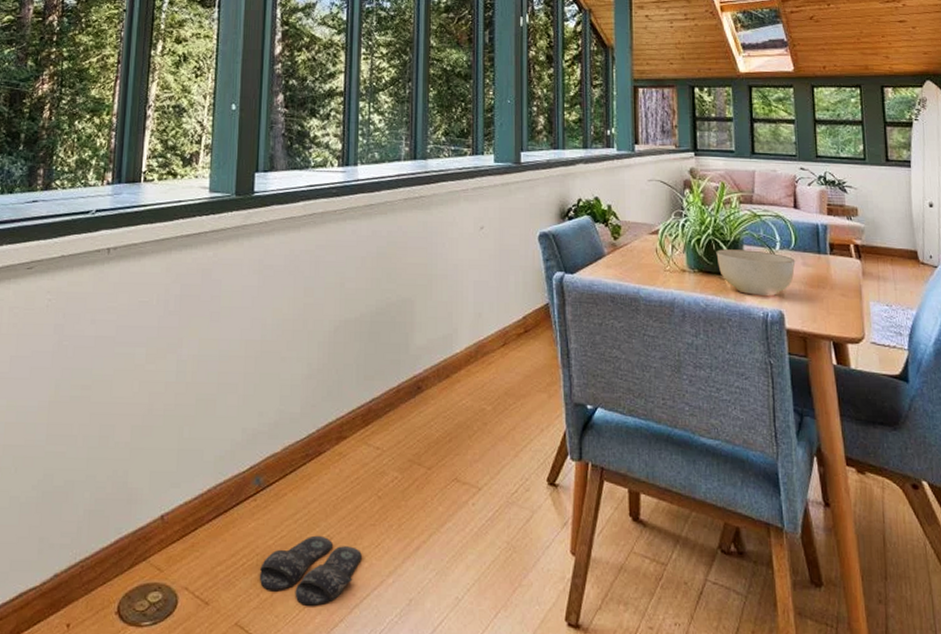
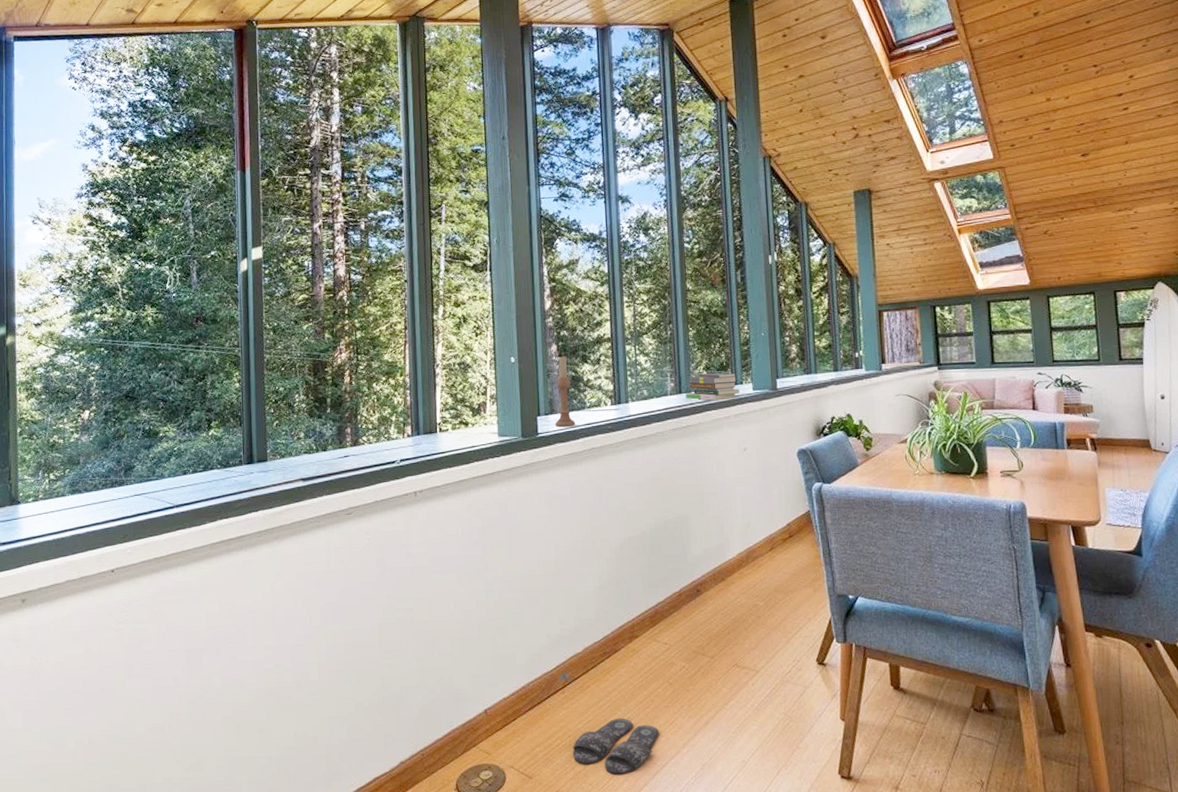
candlestick: none [274,107,297,187] -> present [555,356,576,427]
books: none [421,139,480,171] -> present [686,372,740,401]
bowl: present [716,249,796,297] -> none [961,450,1035,491]

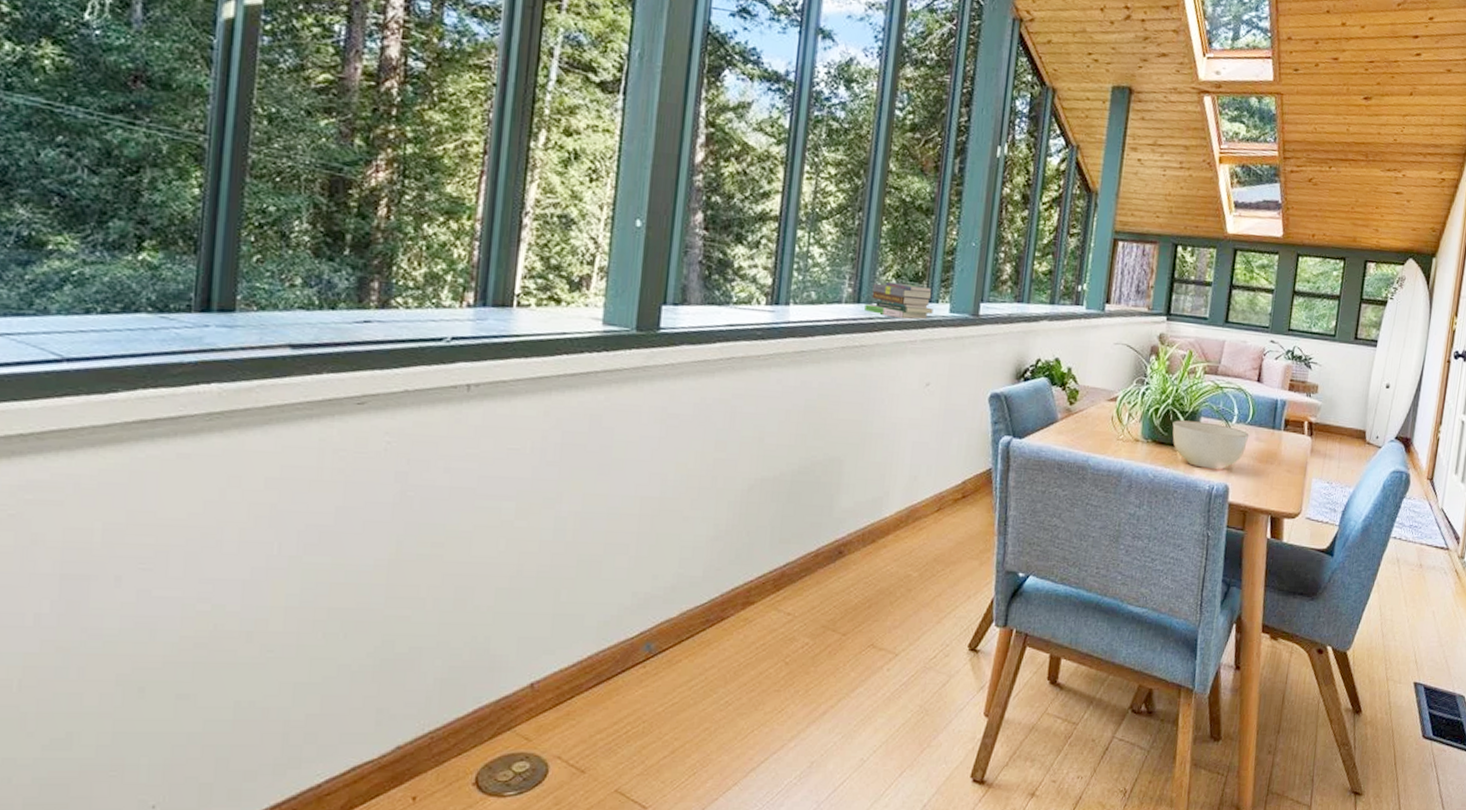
candlestick: present [555,356,576,427] -> none [685,229,716,325]
slippers: present [573,718,659,775] -> none [646,702,763,771]
bowl: none [961,450,1035,491] -> present [1172,420,1249,471]

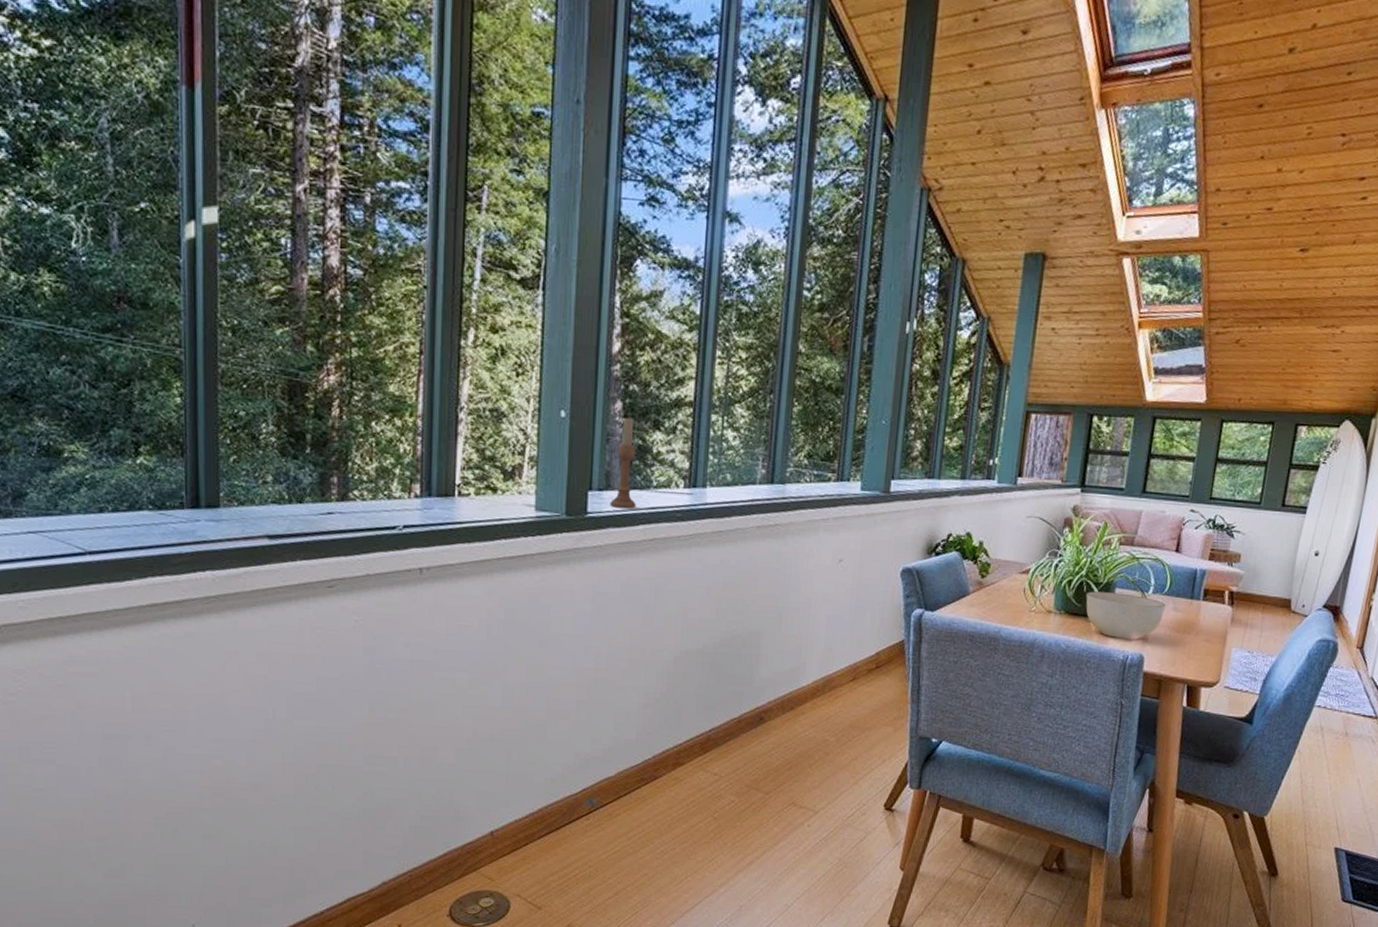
candlestick: none [685,229,716,325] -> present [610,417,636,508]
books: present [864,282,933,320] -> none [778,462,845,498]

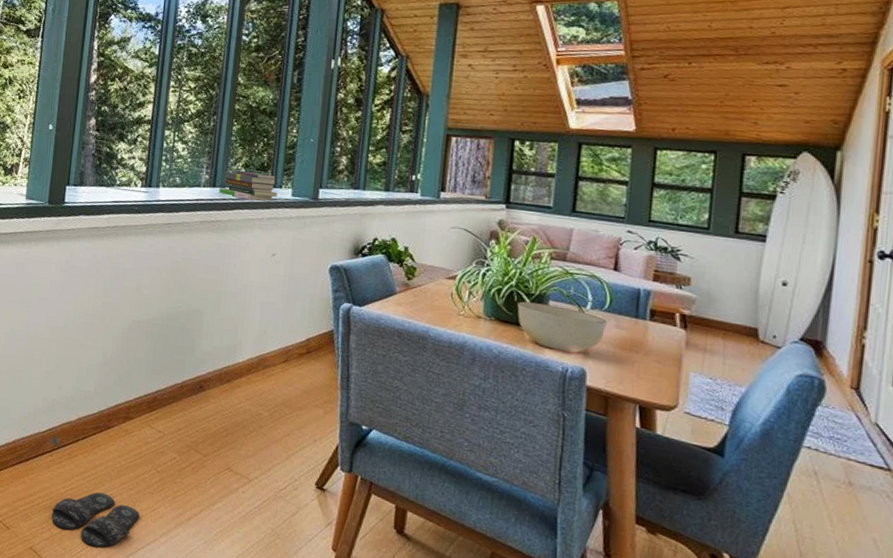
slippers: none [593,851,695,911] -> present [52,492,140,548]
candlestick: present [610,417,636,508] -> none [82,131,105,201]
books: none [778,462,845,498] -> present [219,171,277,202]

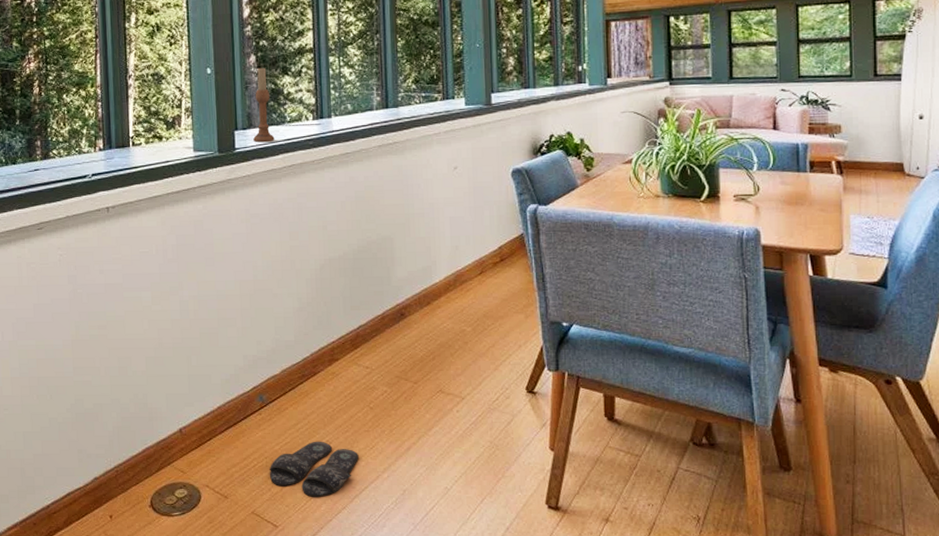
candlestick: none [82,131,105,201] -> present [253,67,275,142]
books: present [219,171,277,202] -> none [393,86,451,117]
bowl: present [517,301,608,354] -> none [691,172,773,216]

